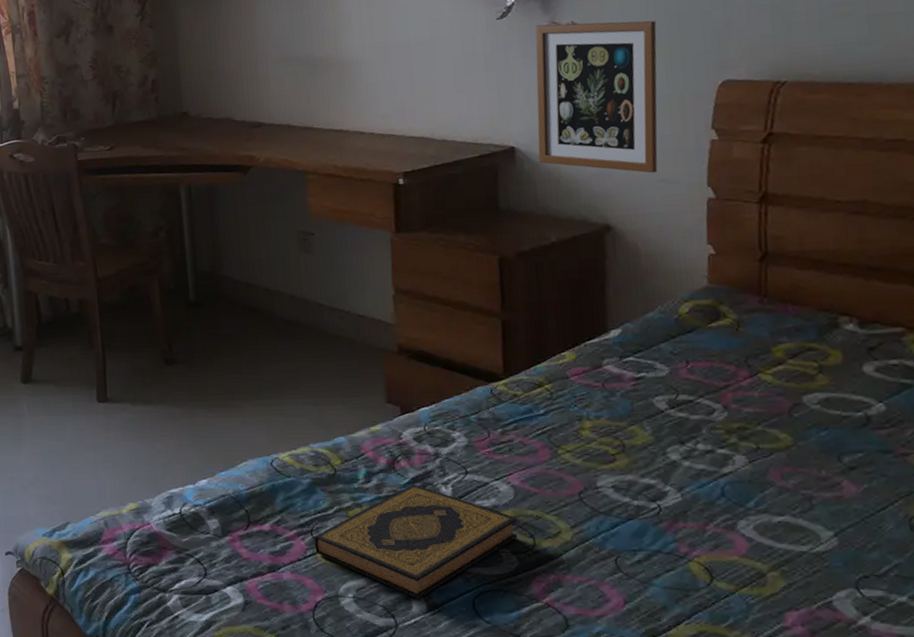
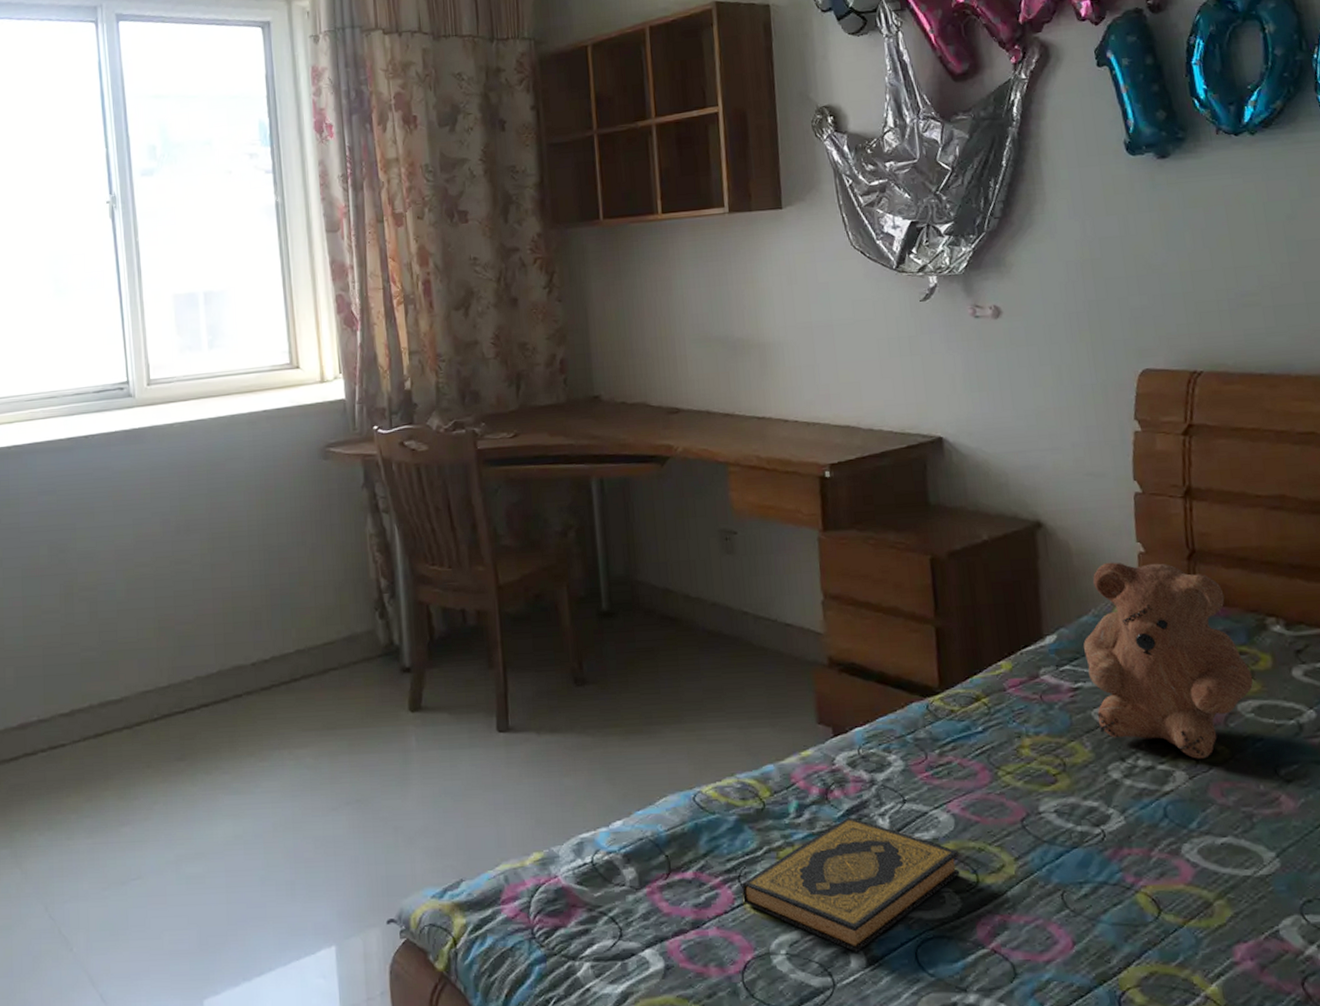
picture frame: present [535,20,658,173] -> none [958,306,1085,466]
teddy bear: none [648,263,822,445] -> present [1083,562,1254,759]

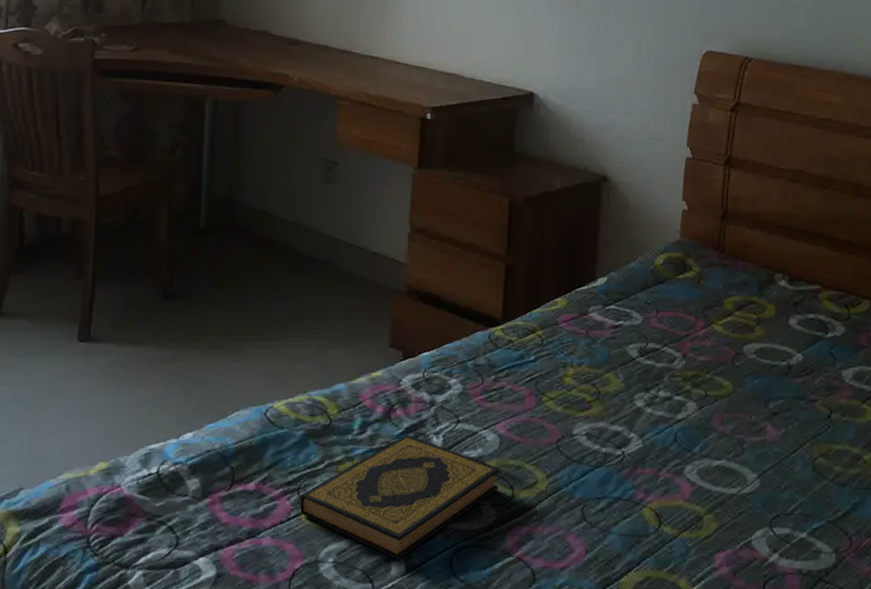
teddy bear: present [1083,562,1254,759] -> none [628,216,759,392]

